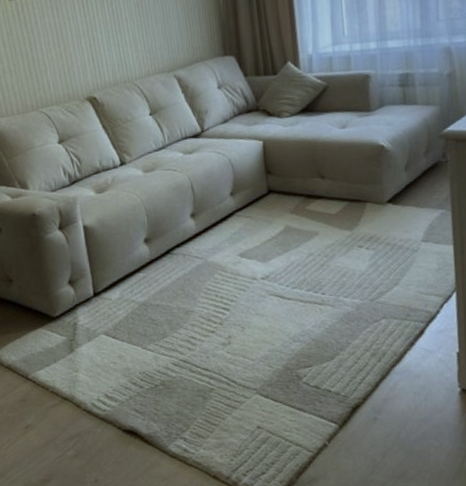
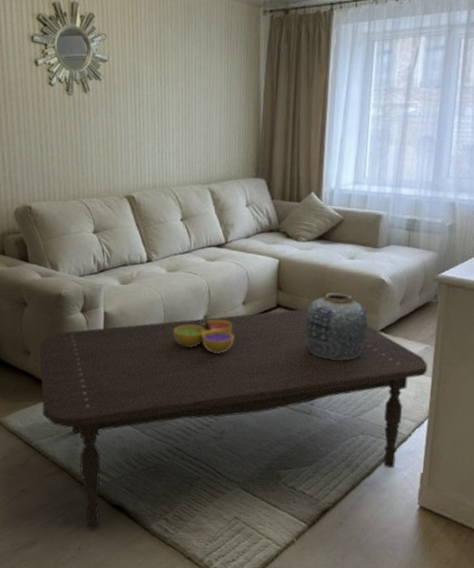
coffee table: none [20,190,447,459] -> present [39,309,428,529]
decorative bowl: none [160,215,228,253] -> present [173,318,234,353]
vase: none [302,167,373,242] -> present [305,292,368,361]

